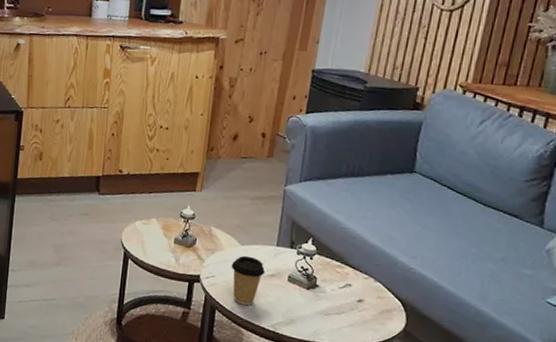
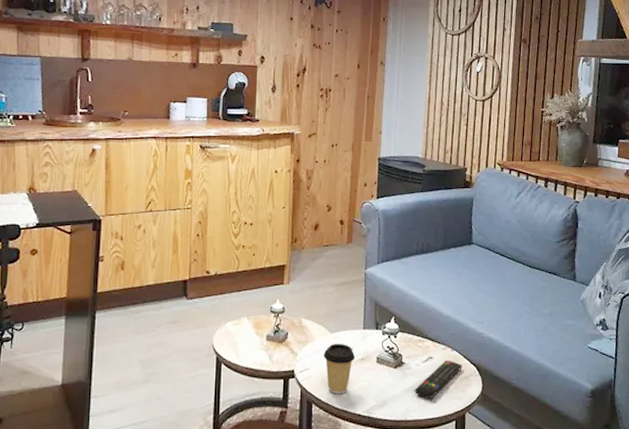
remote control: none [326,289,385,326] -> present [414,360,462,399]

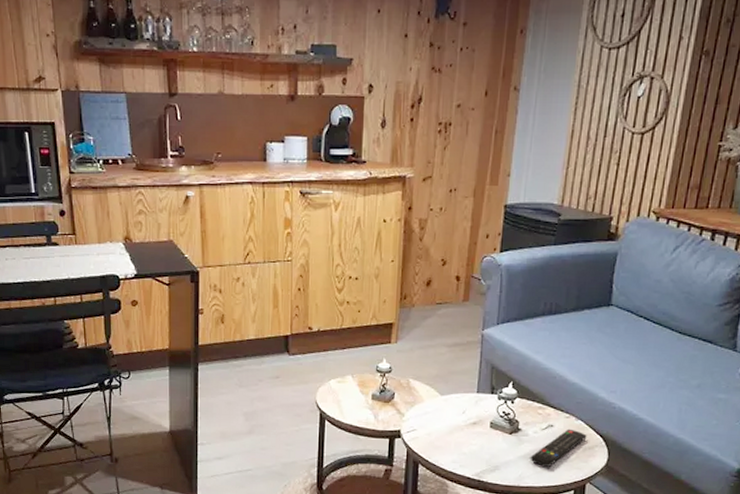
coffee cup: present [323,343,356,395] -> none [432,405,467,457]

